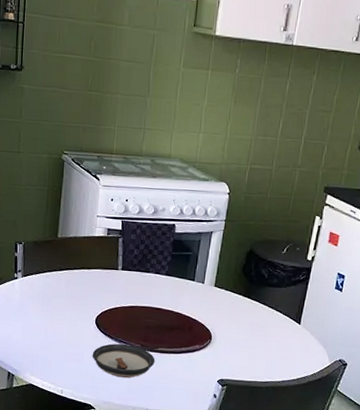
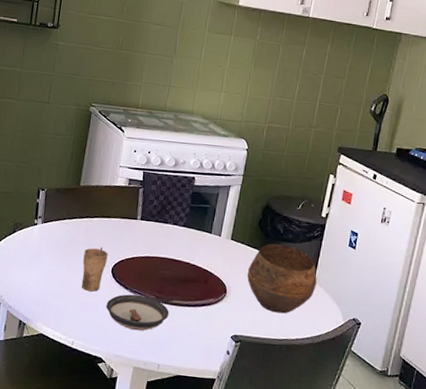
cup: none [66,298,91,342] -> present [81,247,108,292]
bowl: none [231,289,303,357] -> present [247,243,317,314]

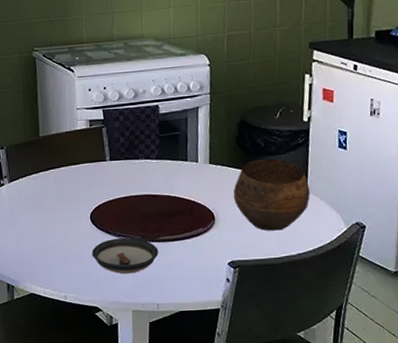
cup: present [81,247,108,292] -> none [58,196,84,243]

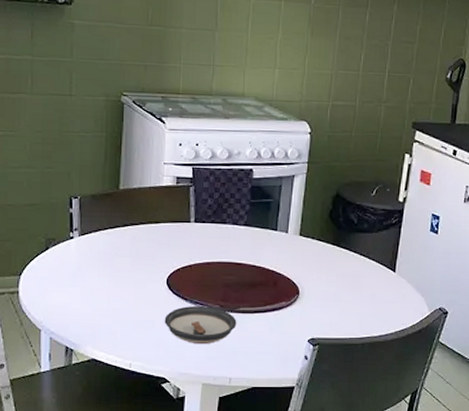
bowl: present [233,159,310,231] -> none [320,236,398,310]

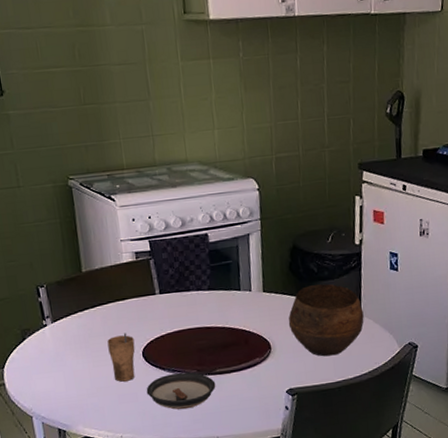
cup: none [132,257,161,307] -> present [107,332,135,382]
bowl: none [320,236,398,310] -> present [288,284,364,357]

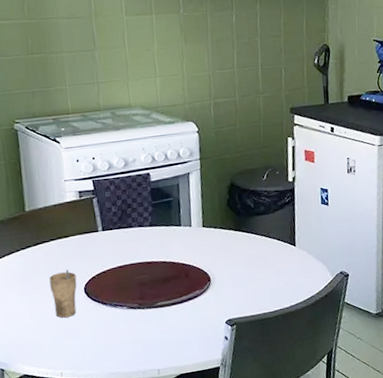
saucer: present [146,372,216,410] -> none [87,306,157,344]
bowl: present [288,284,364,357] -> none [227,218,299,287]

